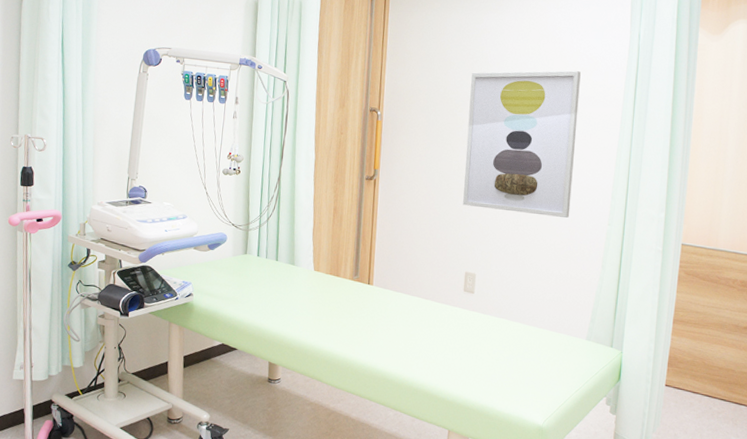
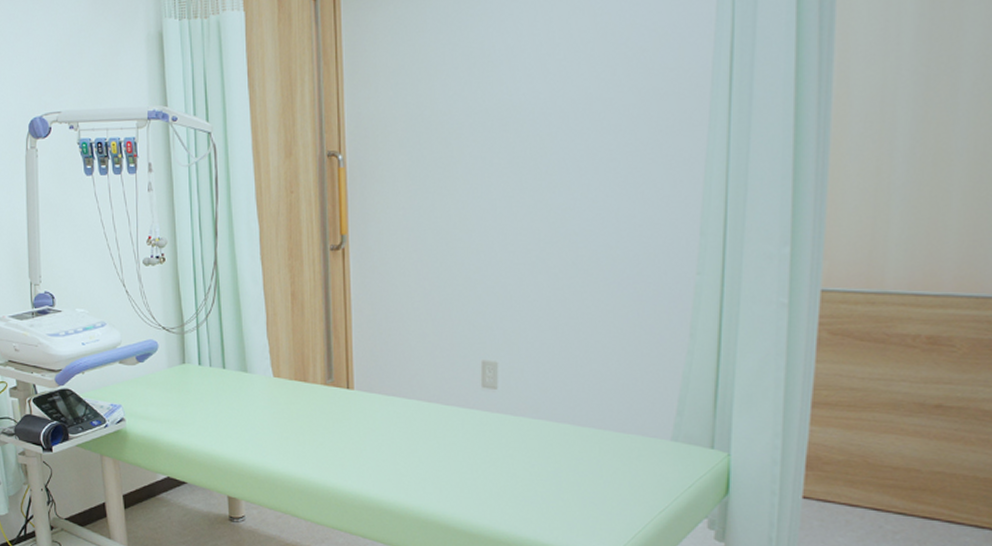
wall art: present [463,70,581,218] -> none [469,52,639,271]

